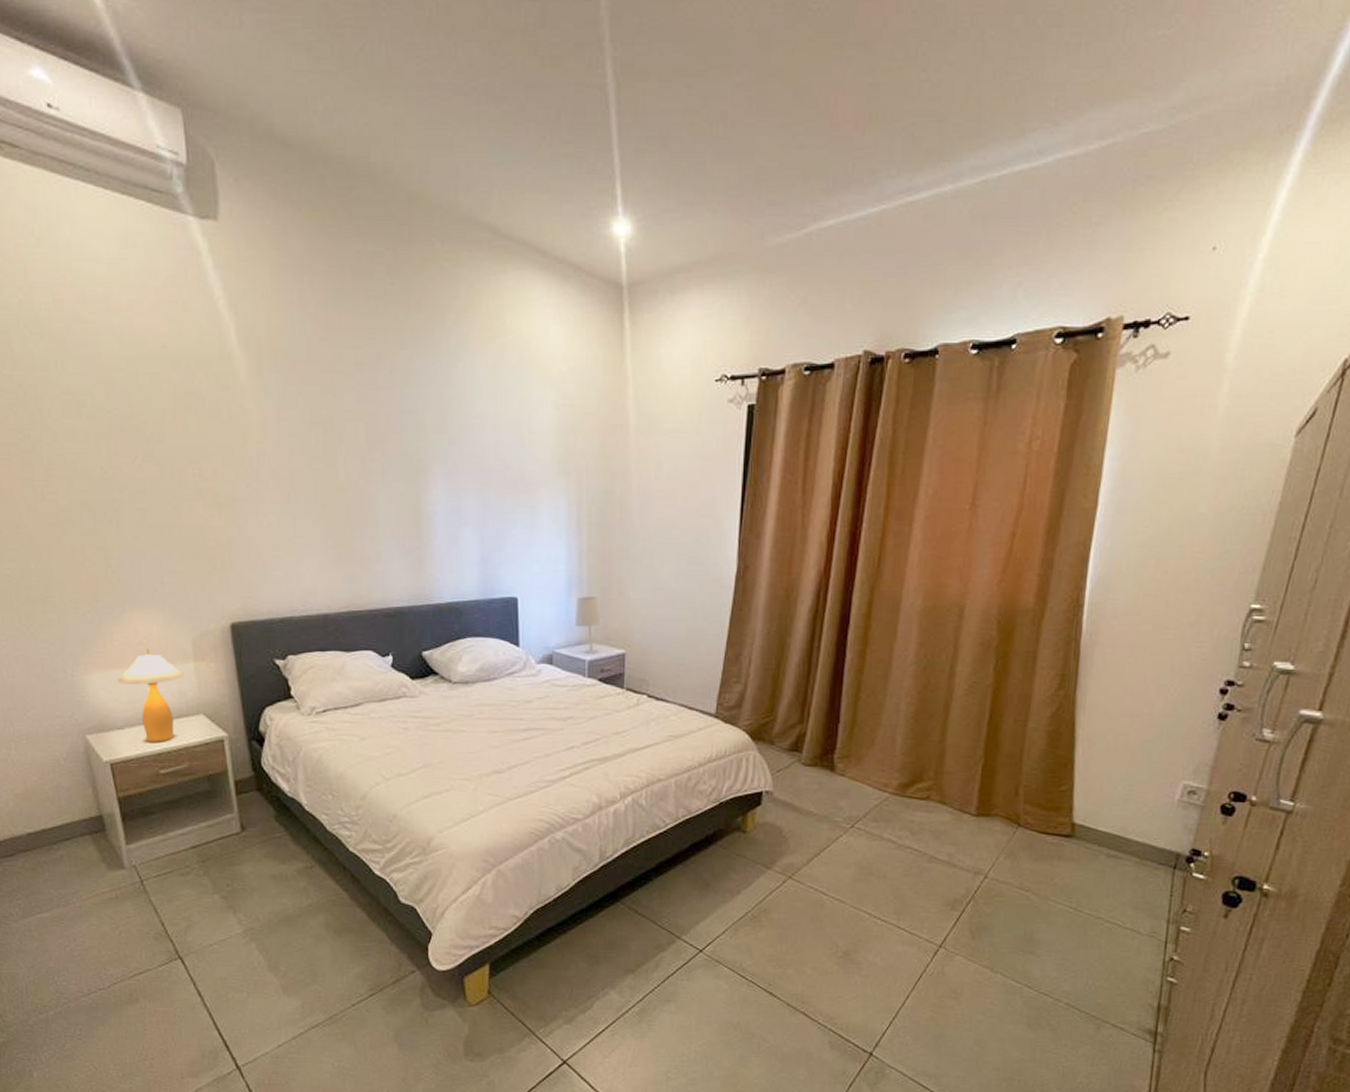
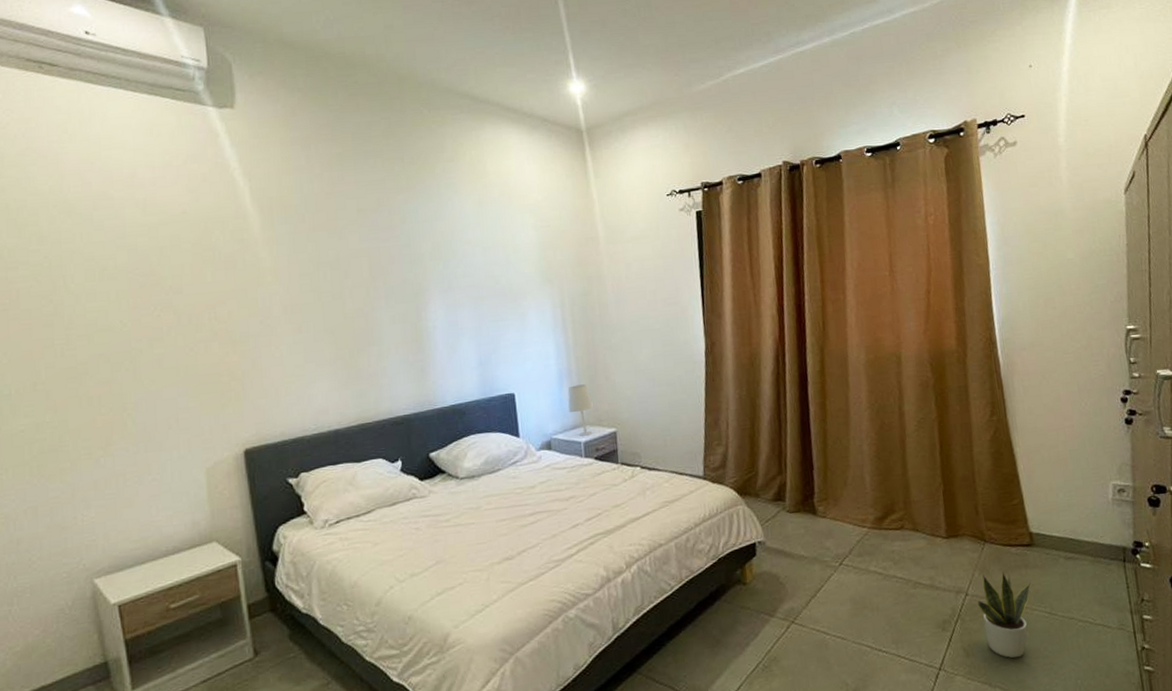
table lamp: present [117,649,185,742] -> none [128,485,198,577]
potted plant: none [996,858,1062,948] -> present [978,570,1032,659]

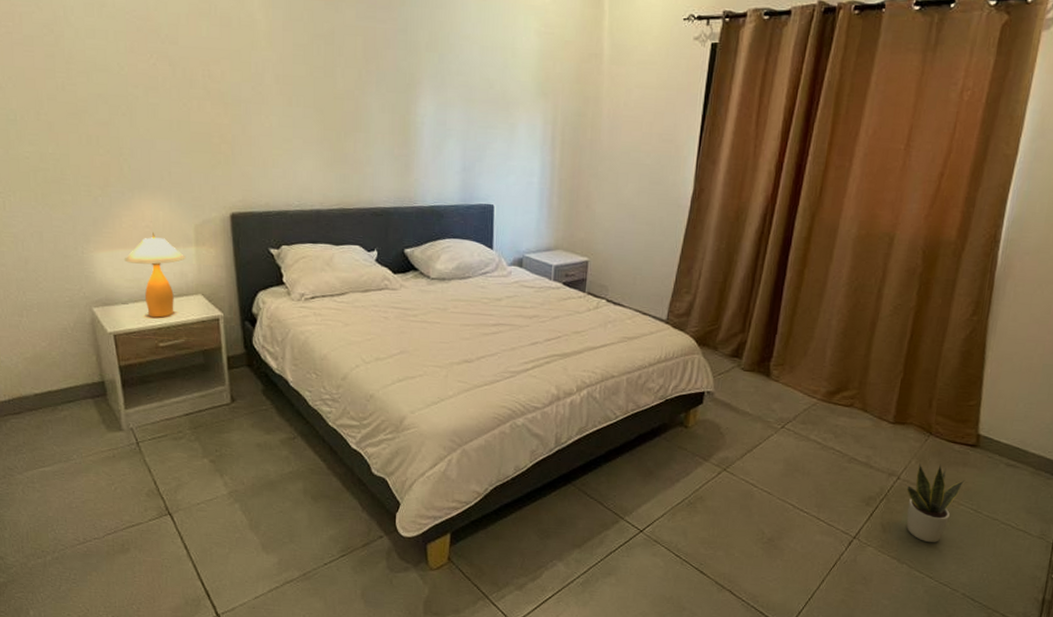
table lamp: none [128,485,198,577] -> present [123,232,187,318]
table lamp: present [567,384,594,436] -> none [544,207,571,260]

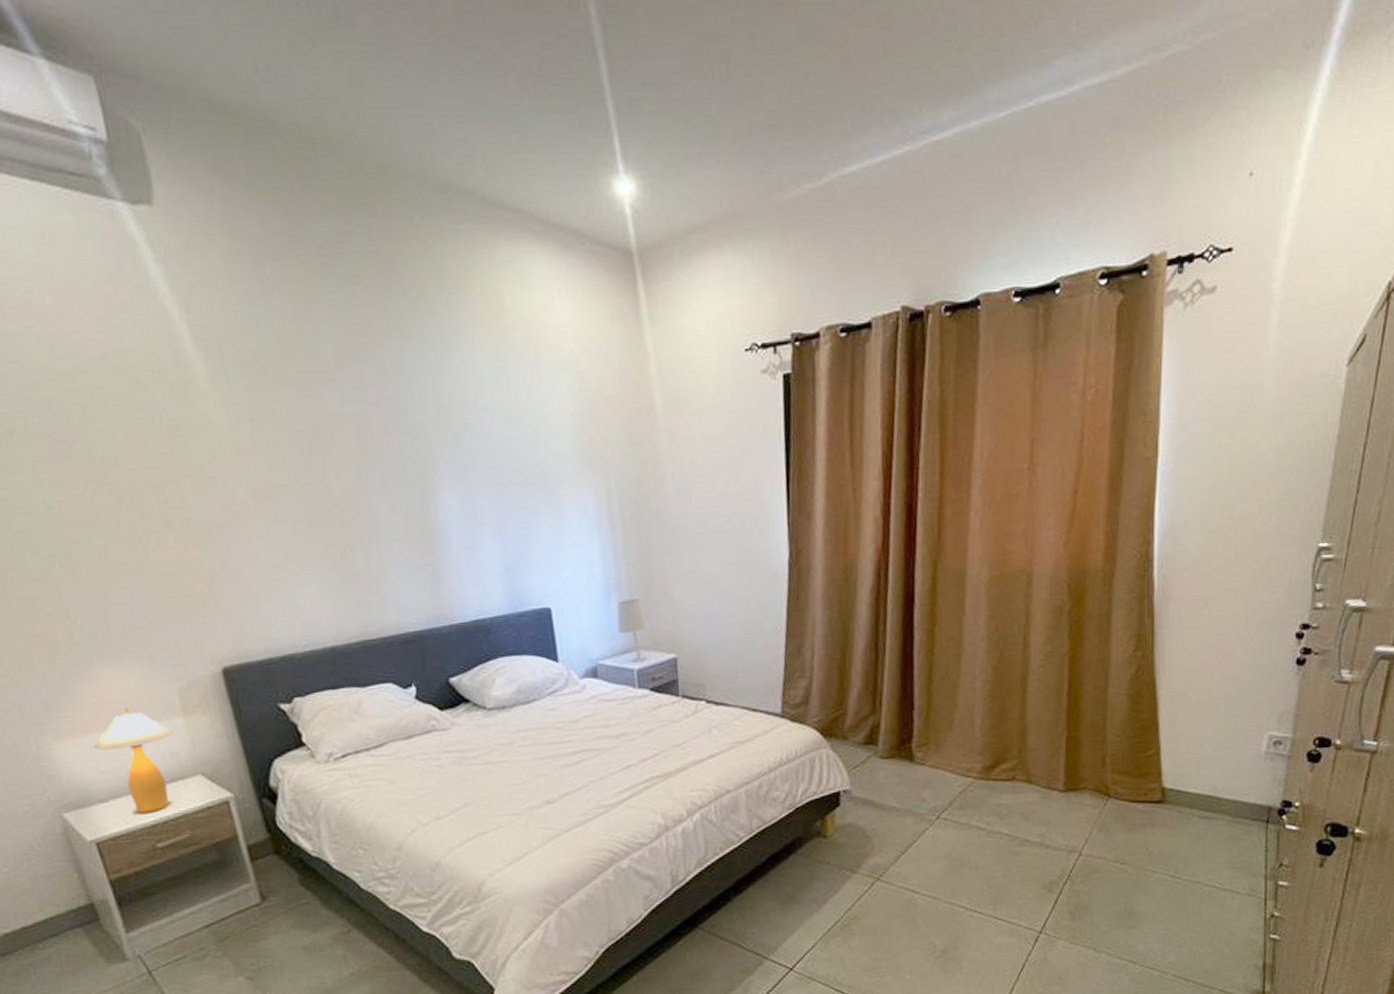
table lamp: none [544,207,571,260] -> present [616,598,650,663]
potted plant: present [906,463,965,543] -> none [1092,829,1156,923]

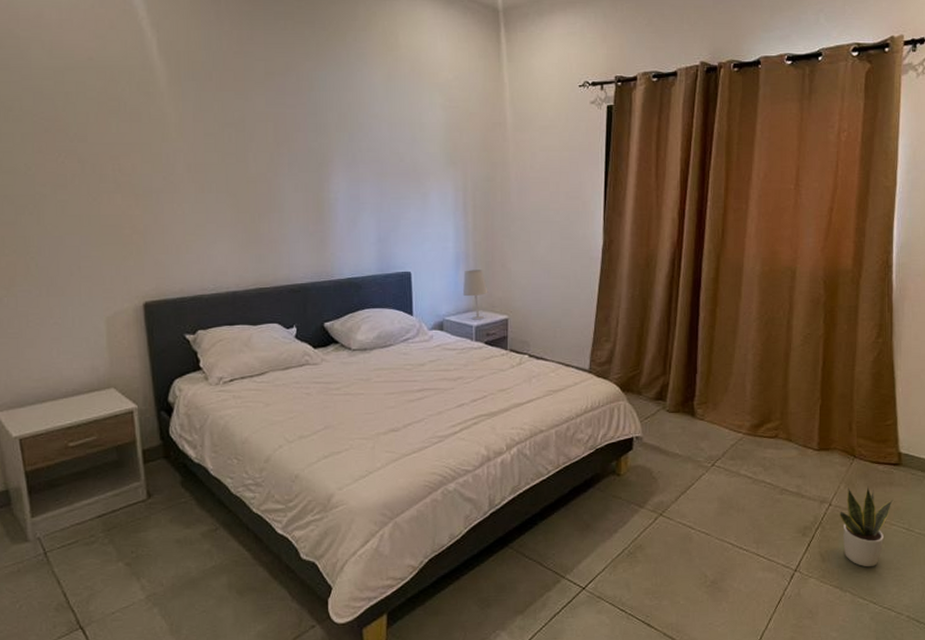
table lamp: present [92,707,175,813] -> none [30,329,98,416]
potted plant: none [1092,829,1156,923] -> present [840,485,894,567]

